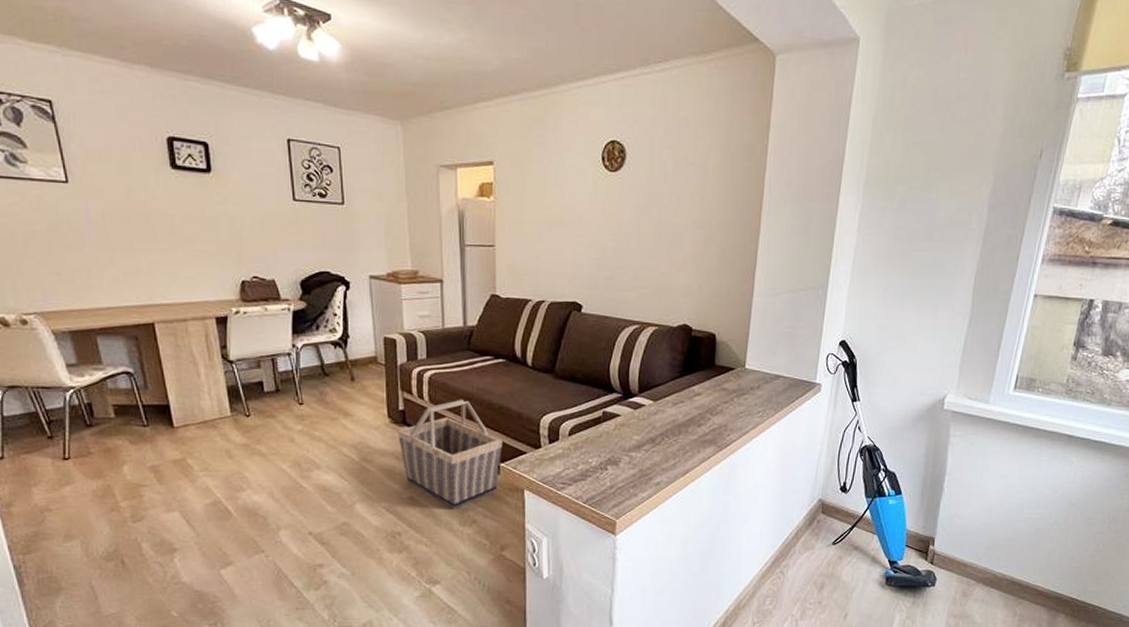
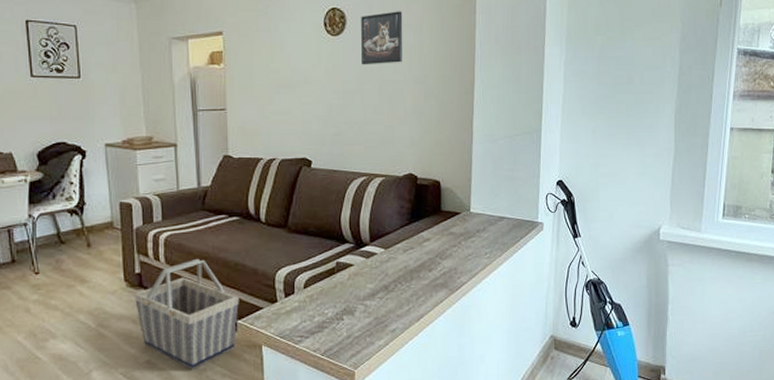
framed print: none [640,147,688,206] -> present [361,11,403,65]

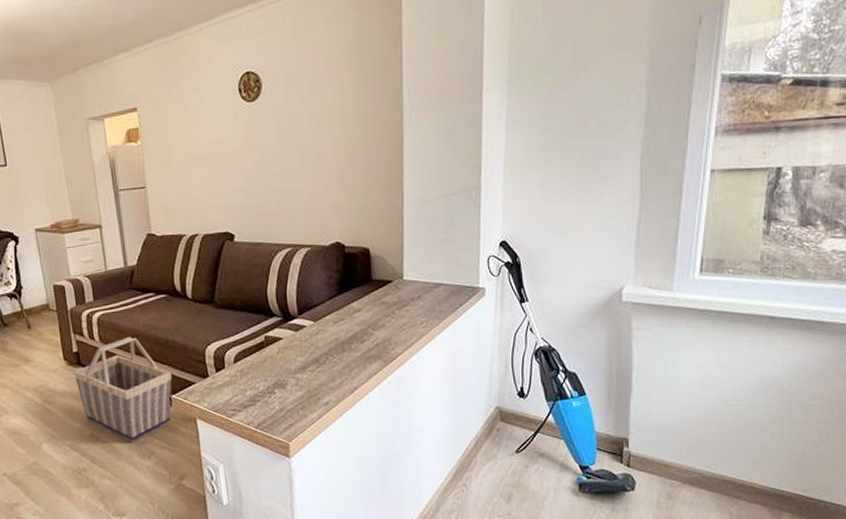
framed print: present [361,11,403,65] -> none [277,68,323,131]

